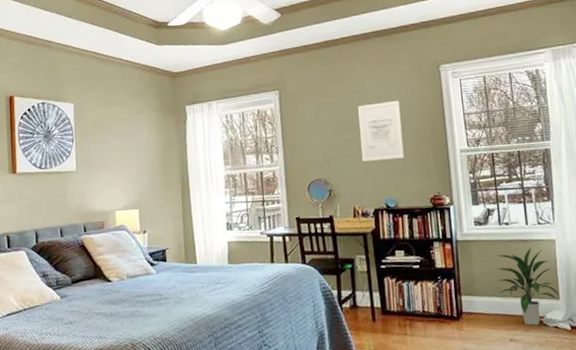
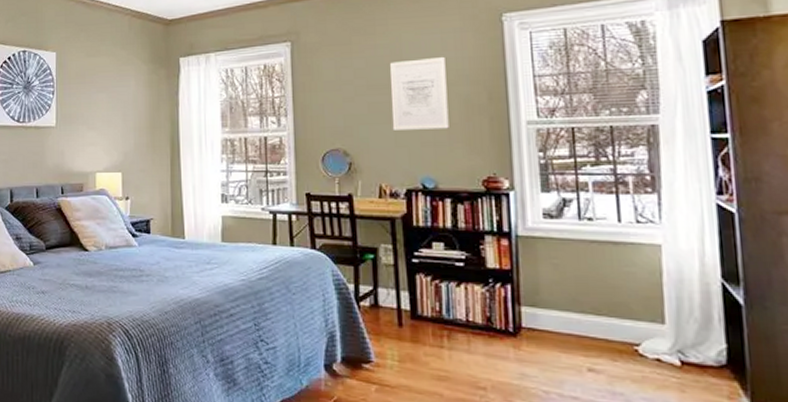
indoor plant: present [496,246,560,326] -> none [572,251,666,355]

